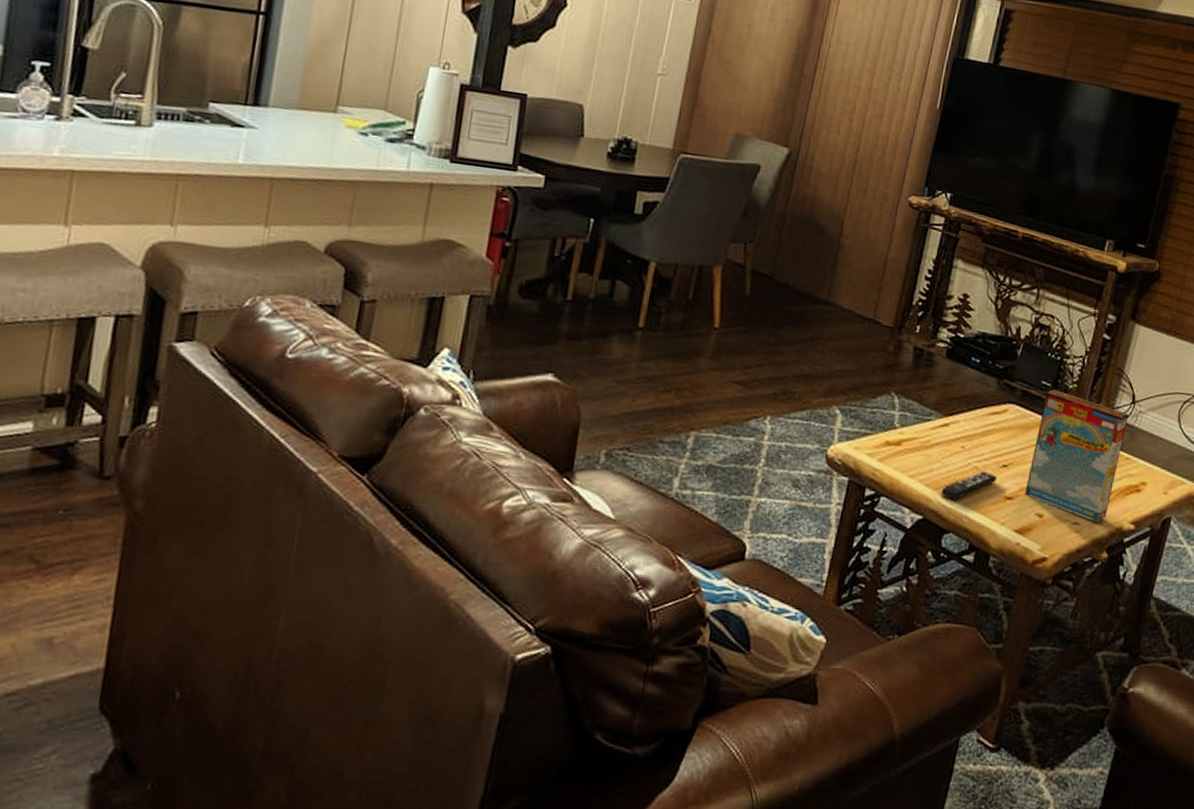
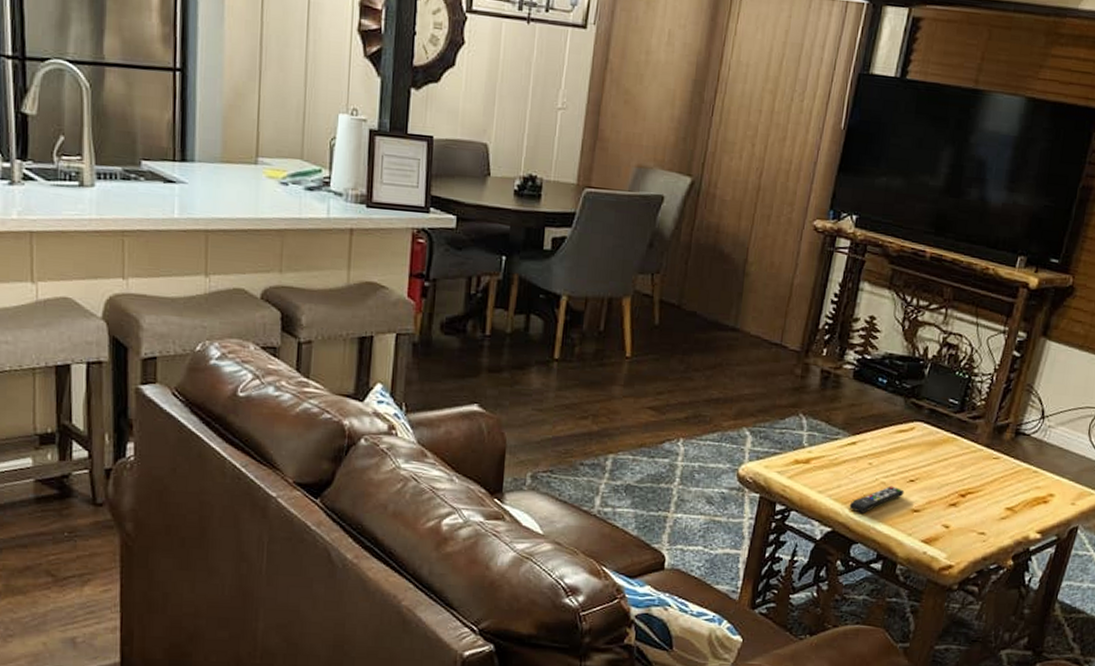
cereal box: present [1025,389,1129,523] -> none [931,407,1038,533]

